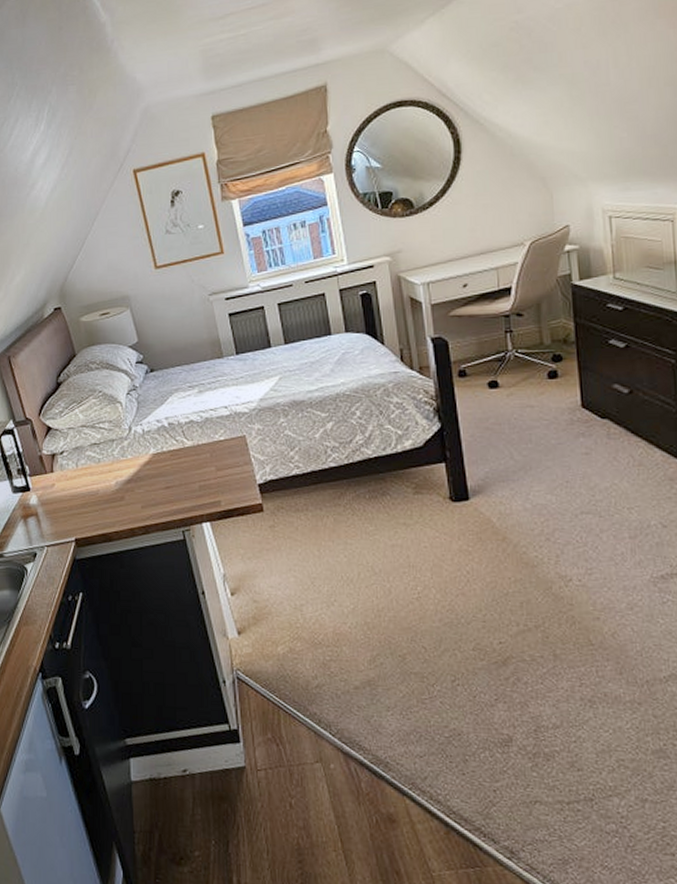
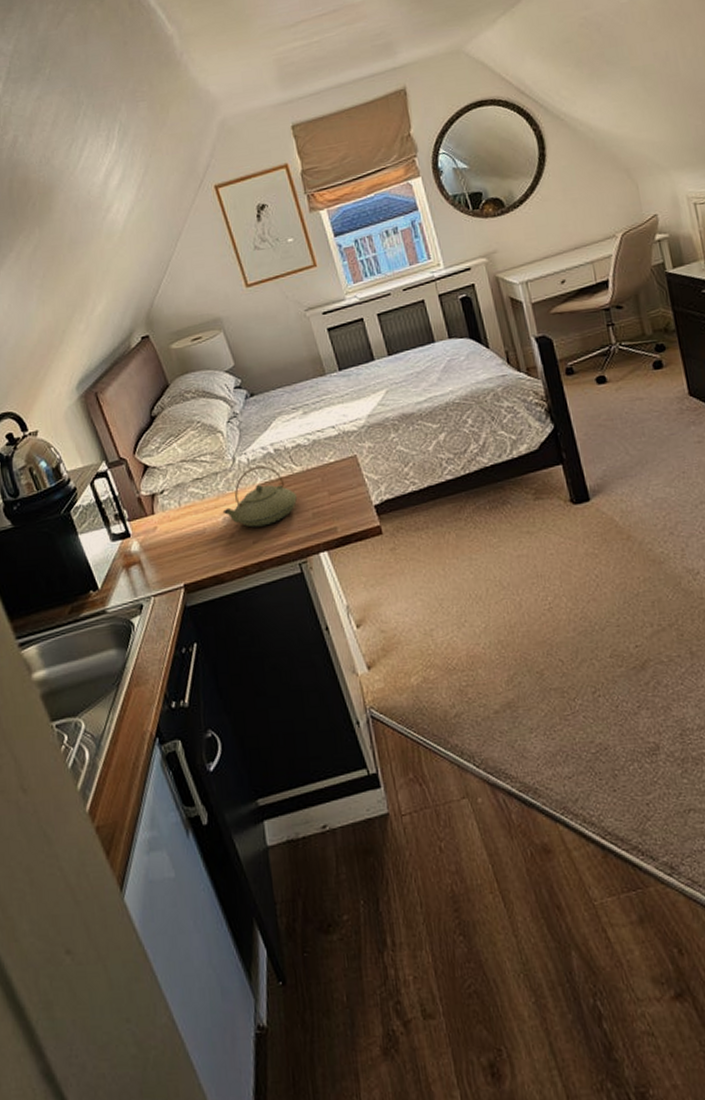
teapot: none [115,437,185,493] -> present [222,465,297,528]

